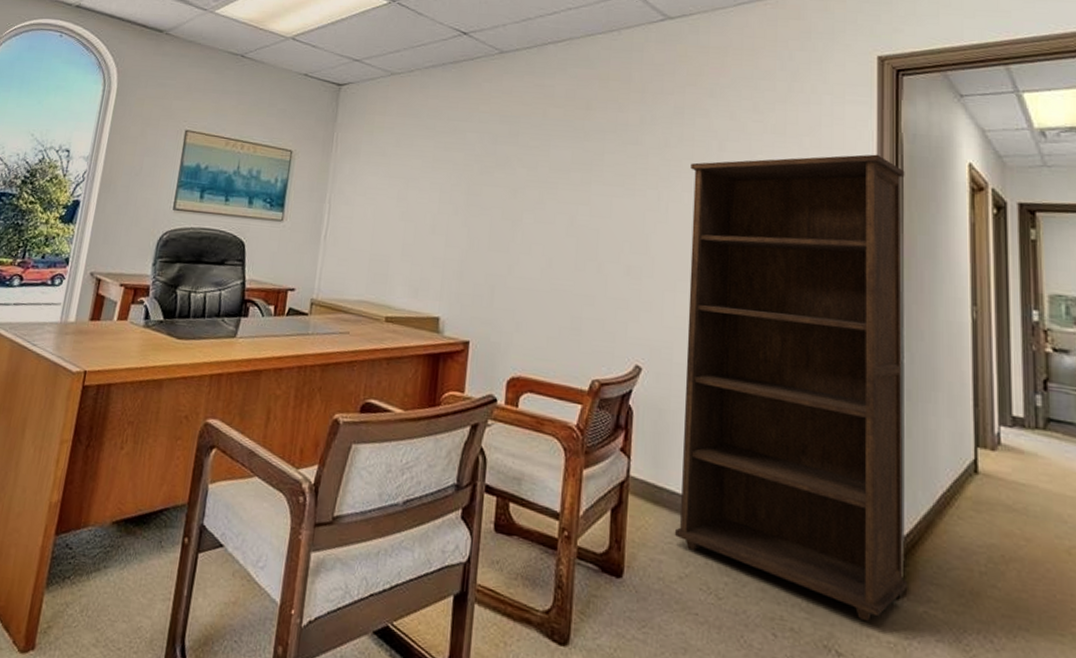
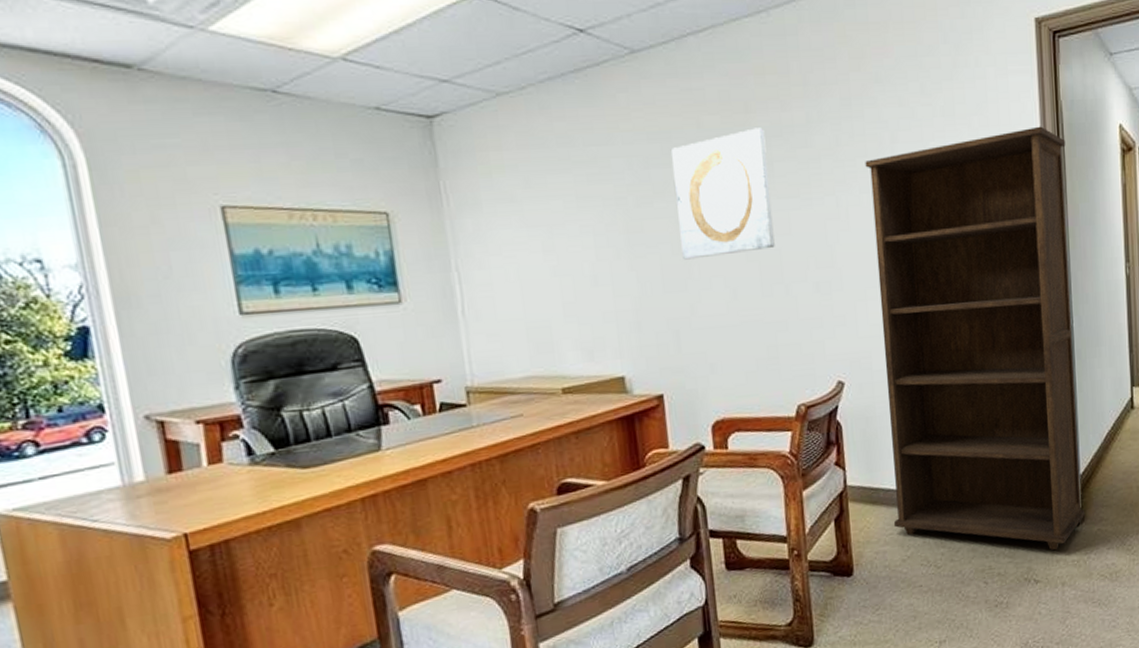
wall art: none [510,122,601,228] -> present [670,127,775,260]

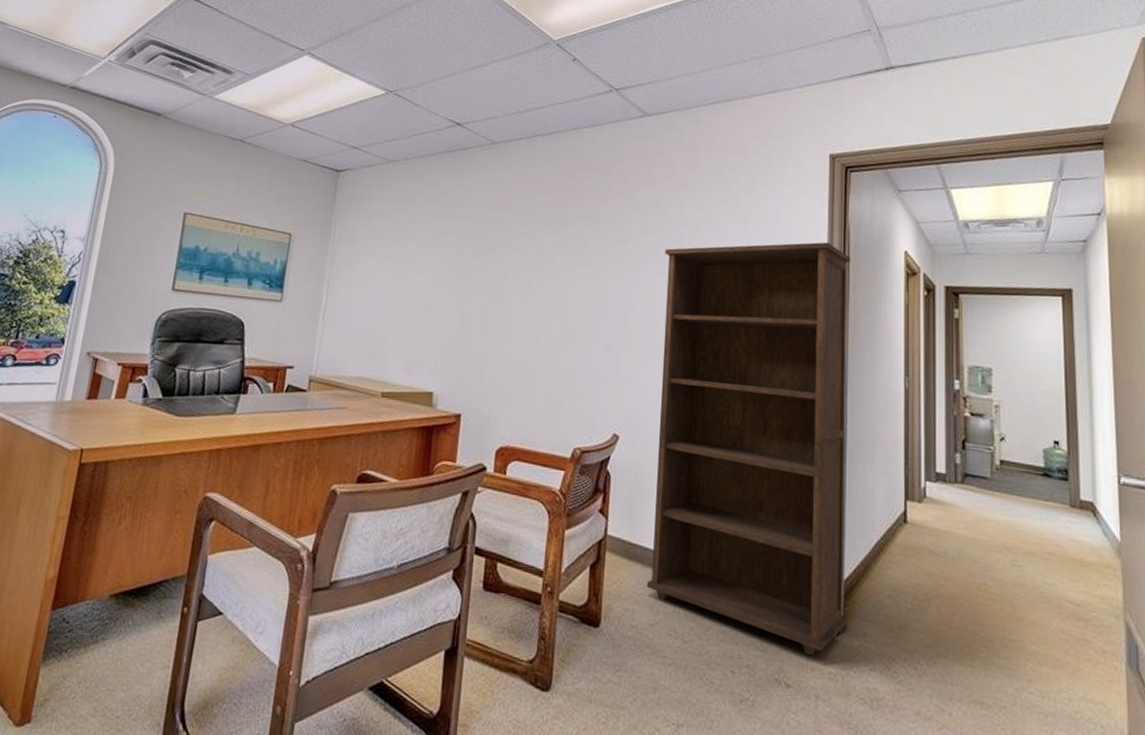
wall art: present [670,127,775,260] -> none [500,210,585,308]

